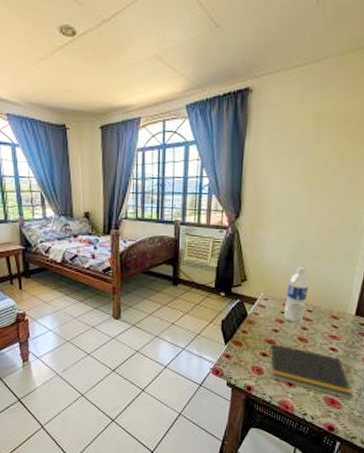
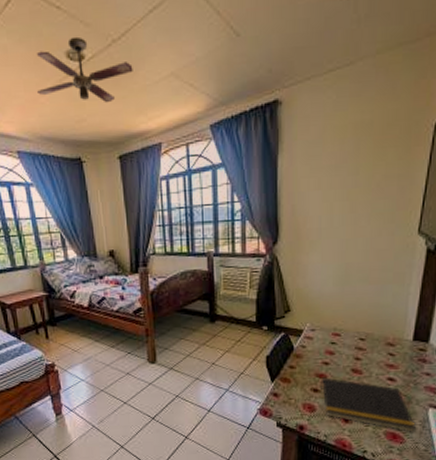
ceiling fan: none [30,14,120,77] -> present [37,36,133,103]
water bottle: present [284,267,309,323] -> none [334,292,359,353]

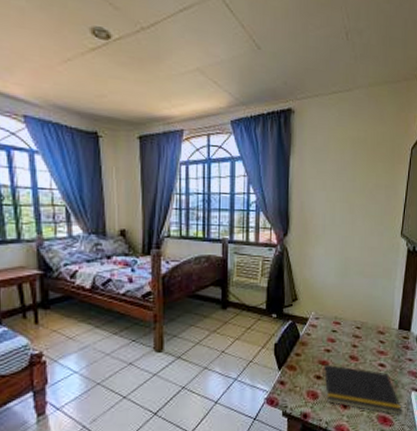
ceiling fan: present [37,36,133,103] -> none [55,15,160,84]

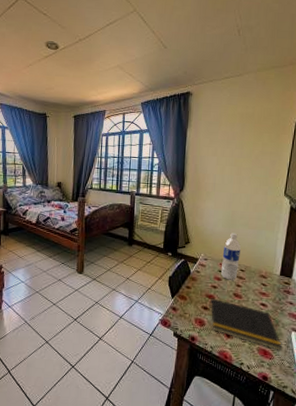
water bottle: none [335,284,356,341] -> present [221,233,241,280]

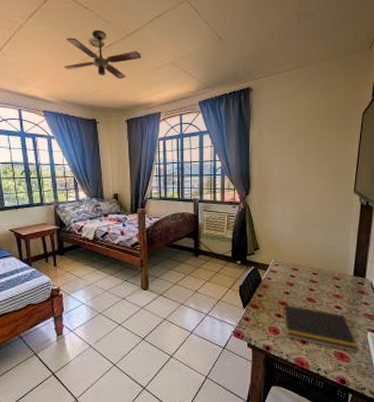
ceiling fan: none [22,34,91,79] -> present [64,29,141,80]
water bottle: present [221,233,241,280] -> none [293,235,312,285]

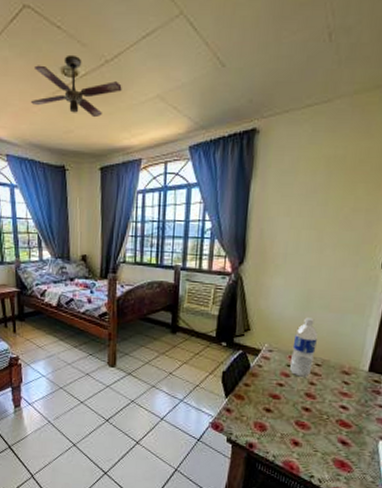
notepad: present [282,305,358,352] -> none [272,398,365,463]
water bottle: none [293,235,312,285] -> present [290,317,318,377]

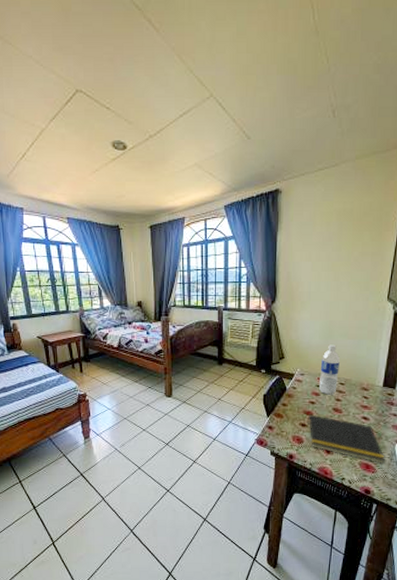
ceiling fan: present [31,54,122,118] -> none [87,131,165,184]
notepad: none [272,398,365,463] -> present [306,414,385,464]

